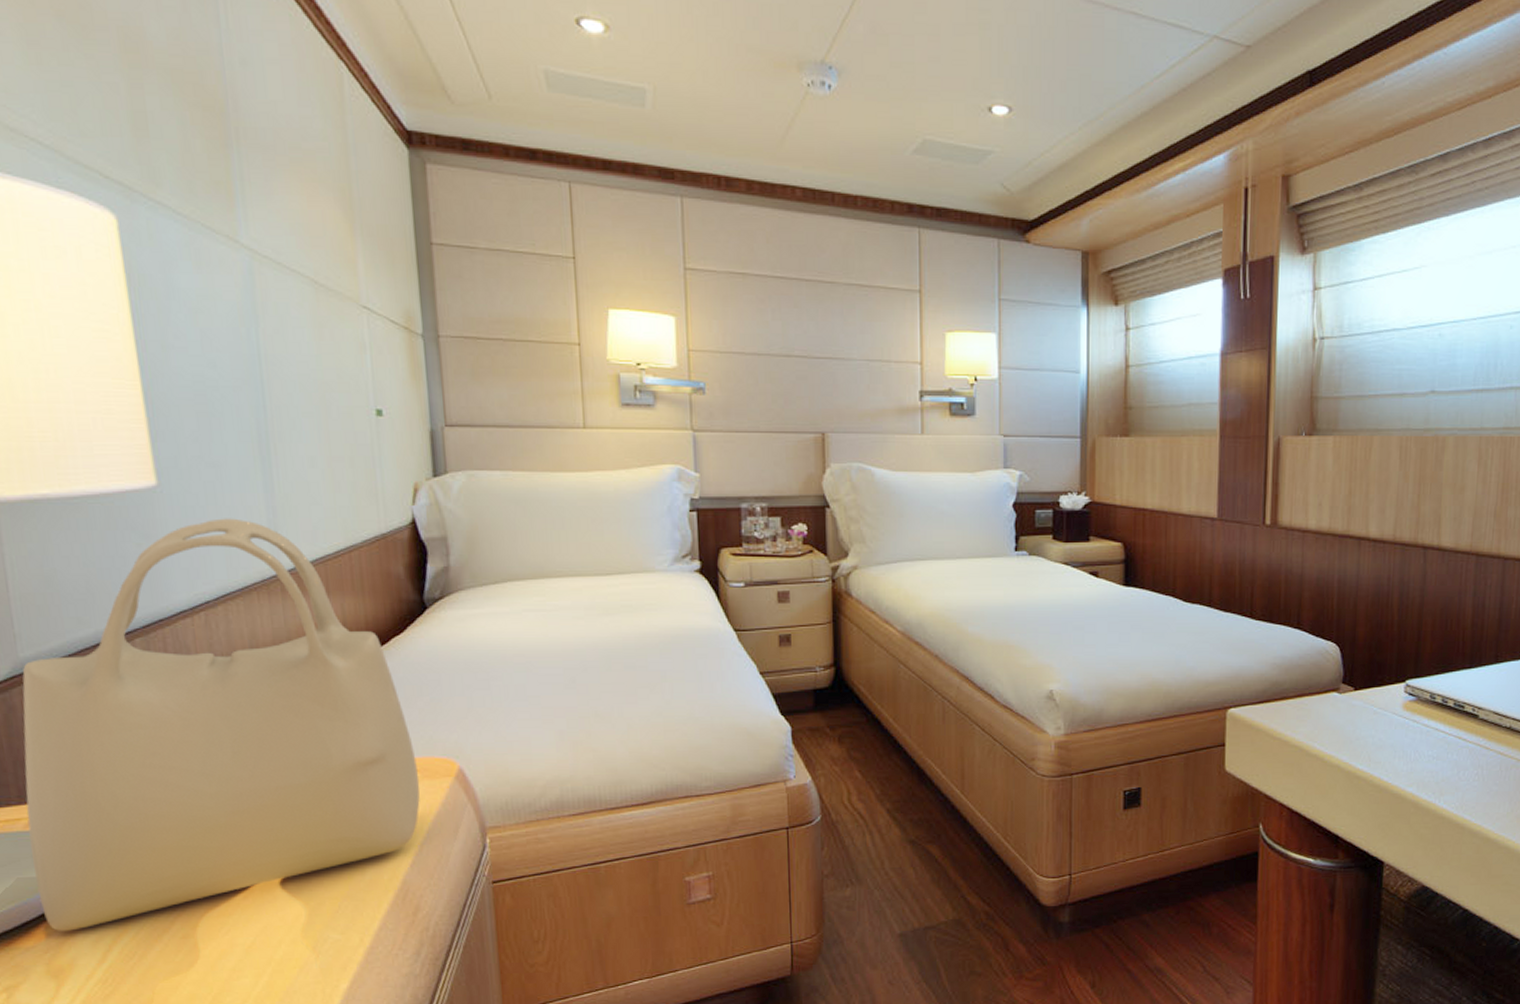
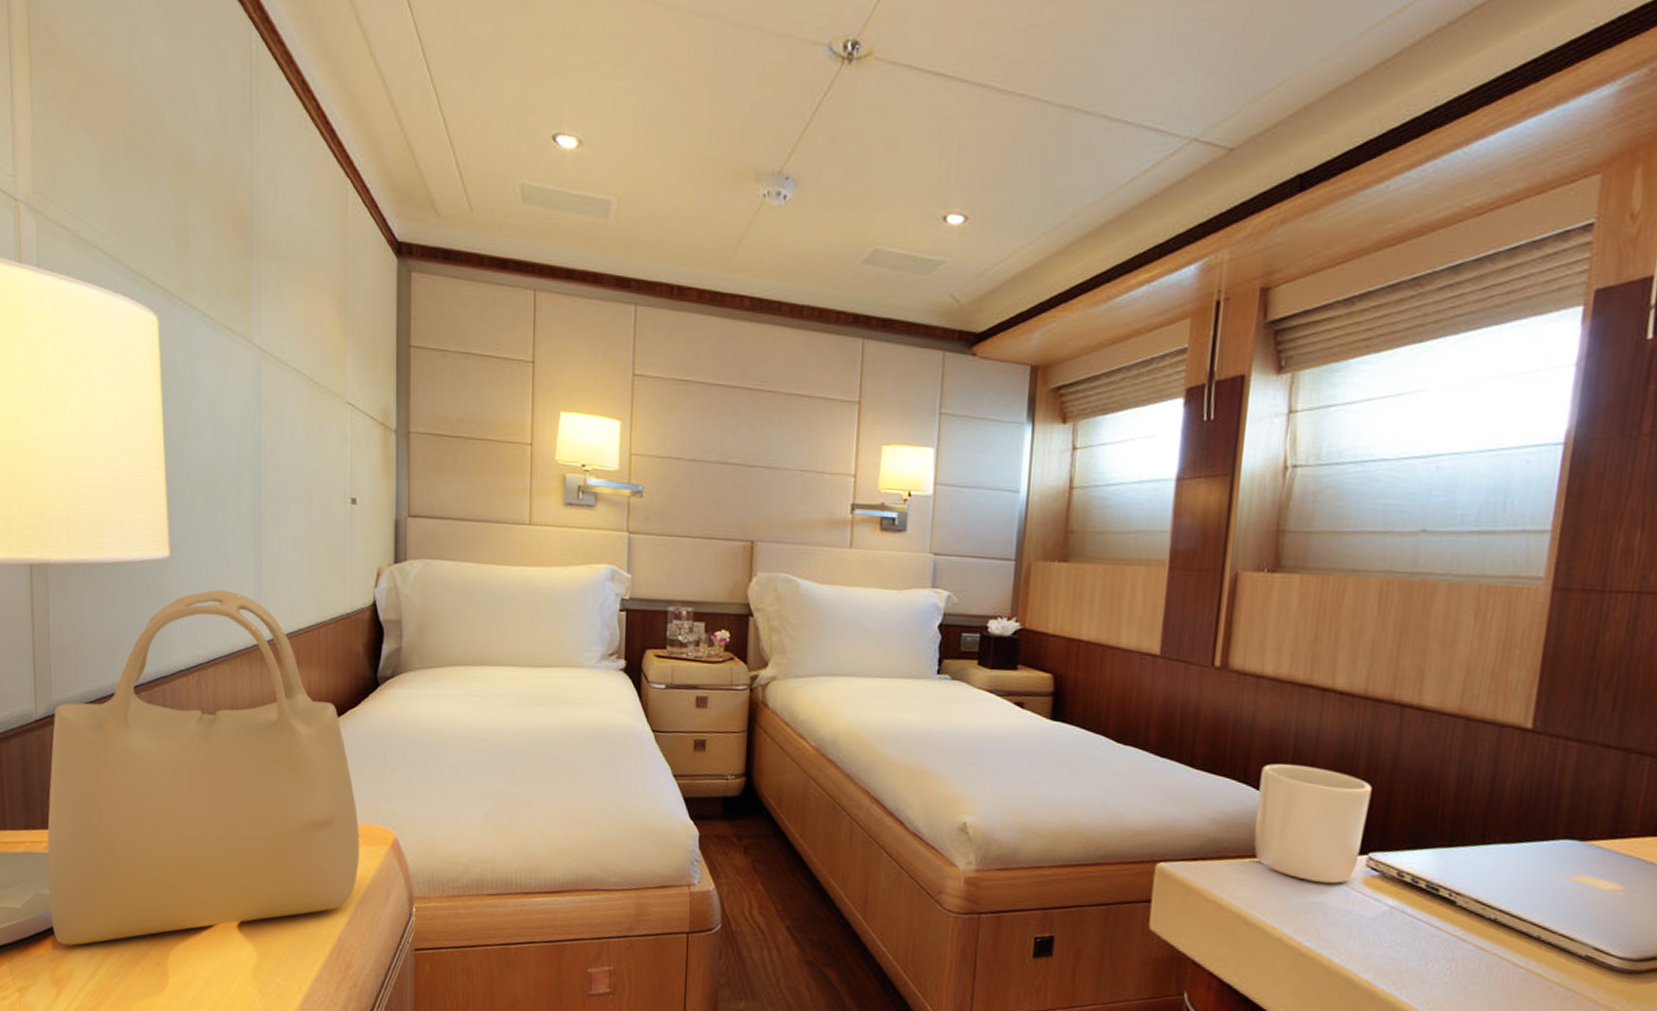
mug: none [1309,607,1405,711] -> present [1253,763,1372,884]

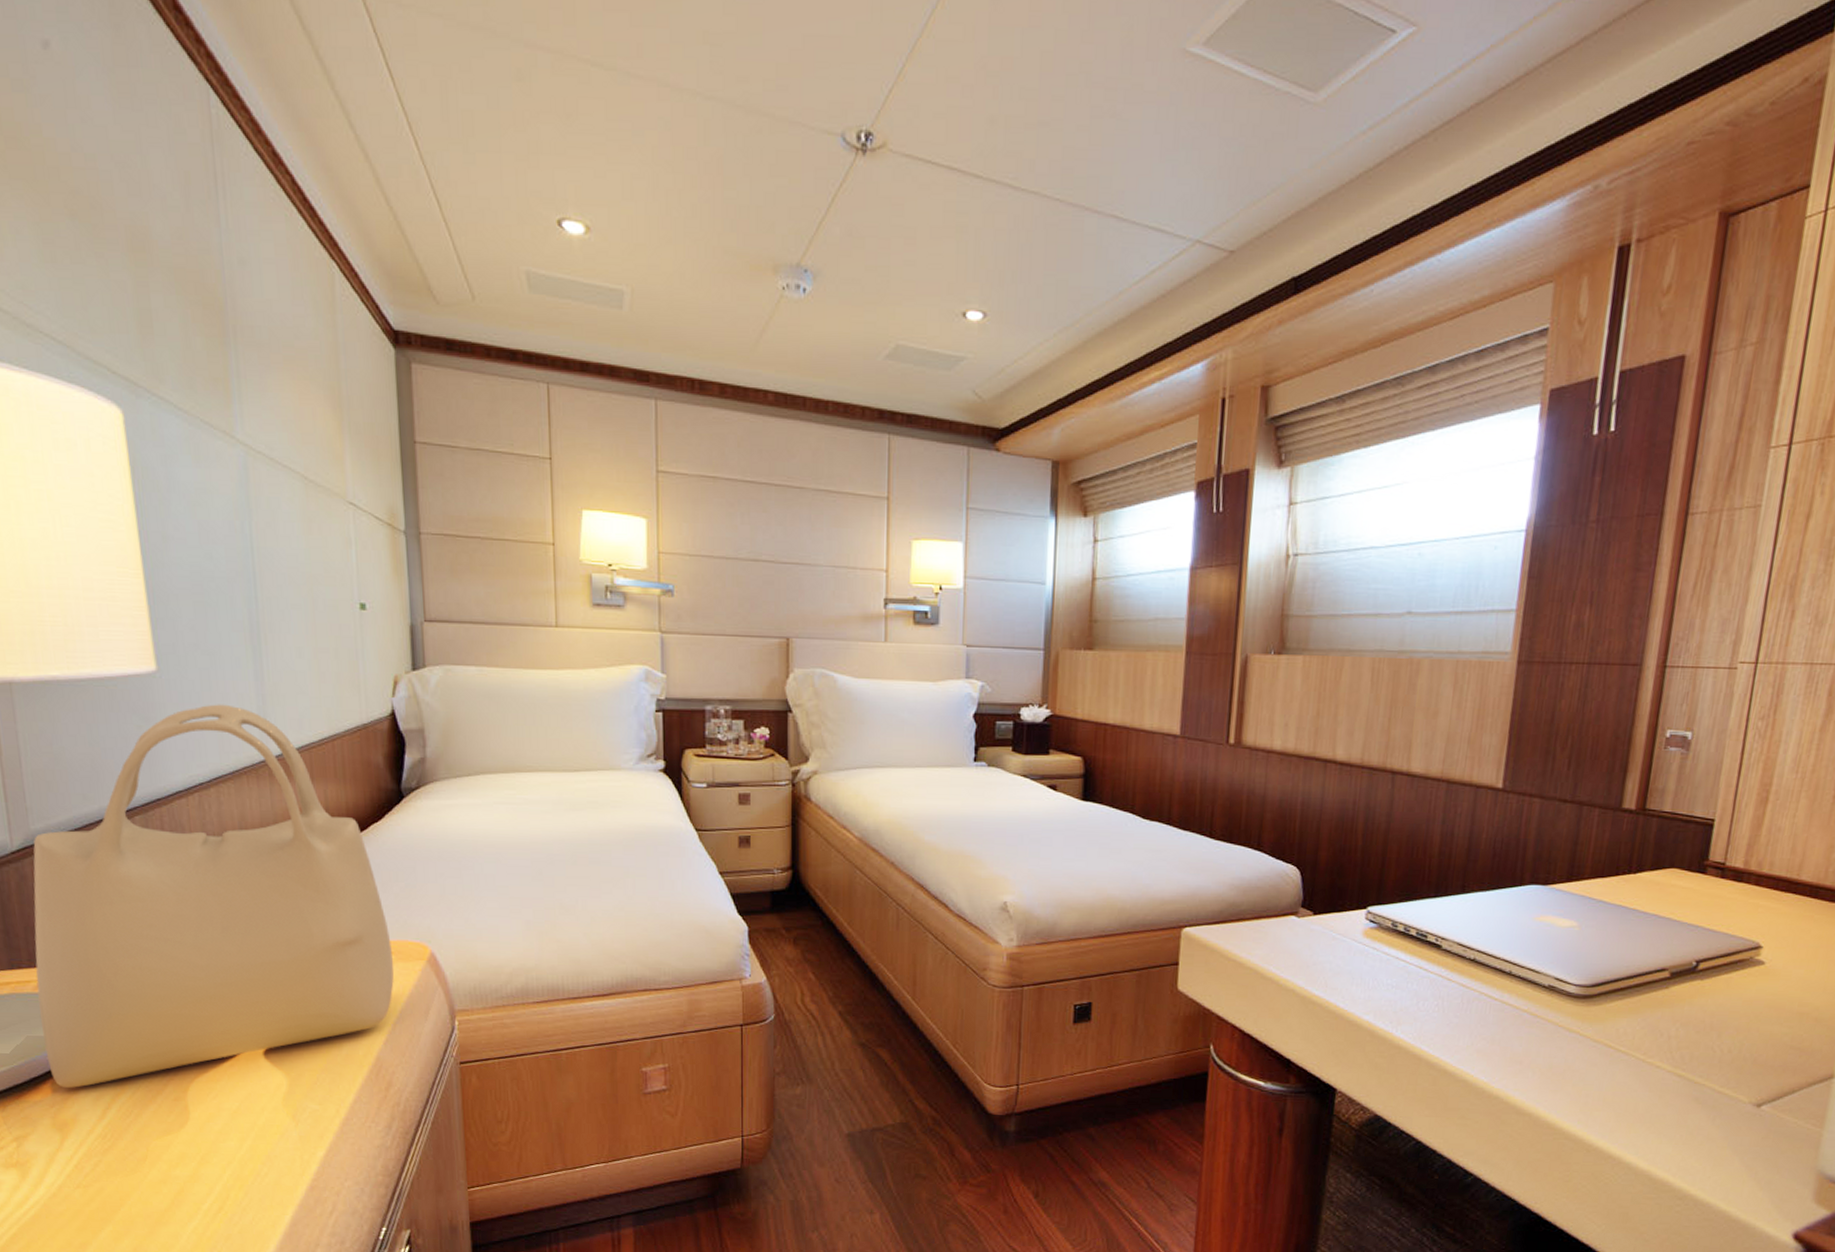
mug: present [1253,763,1372,884] -> none [1267,830,1369,936]

